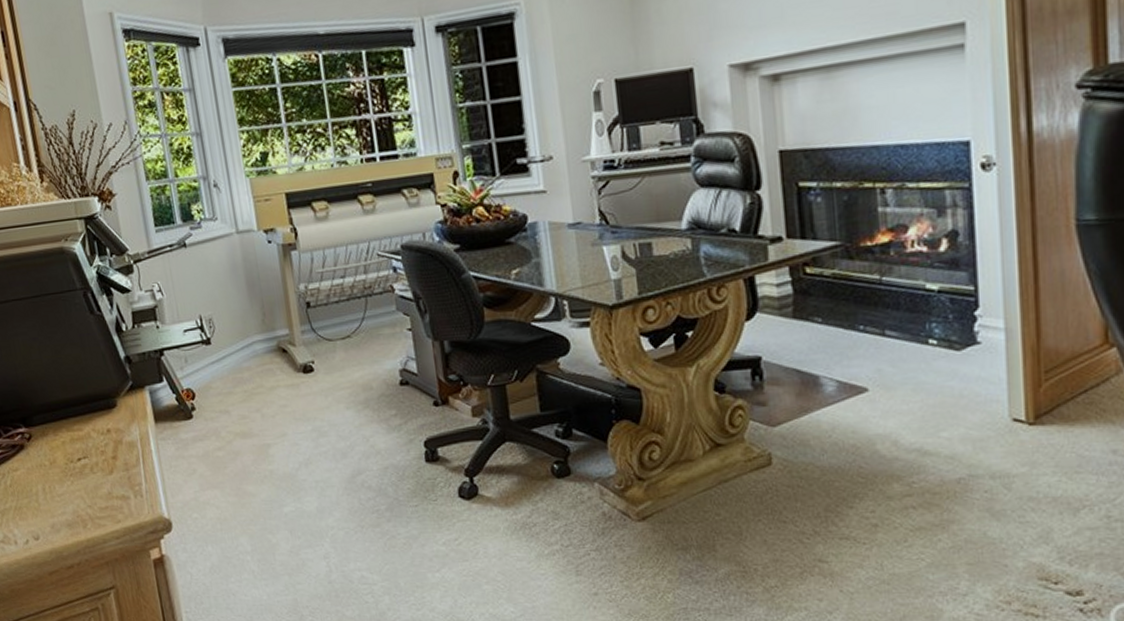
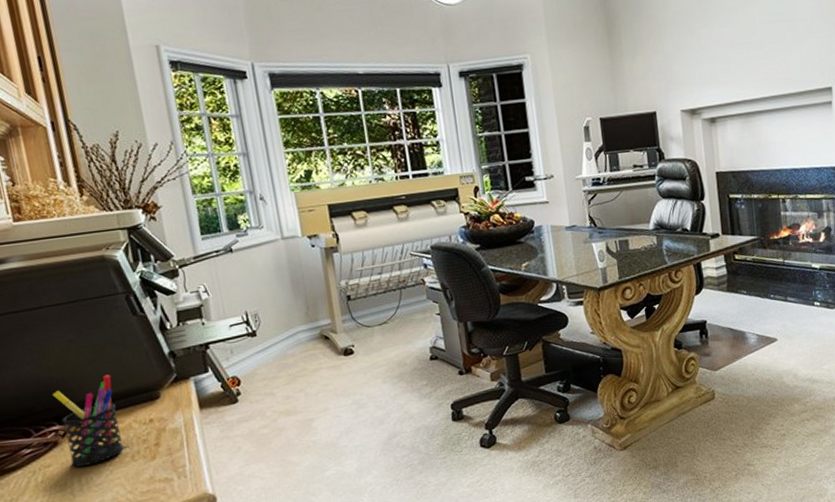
pen holder: none [18,377,84,473] -> present [52,374,124,467]

